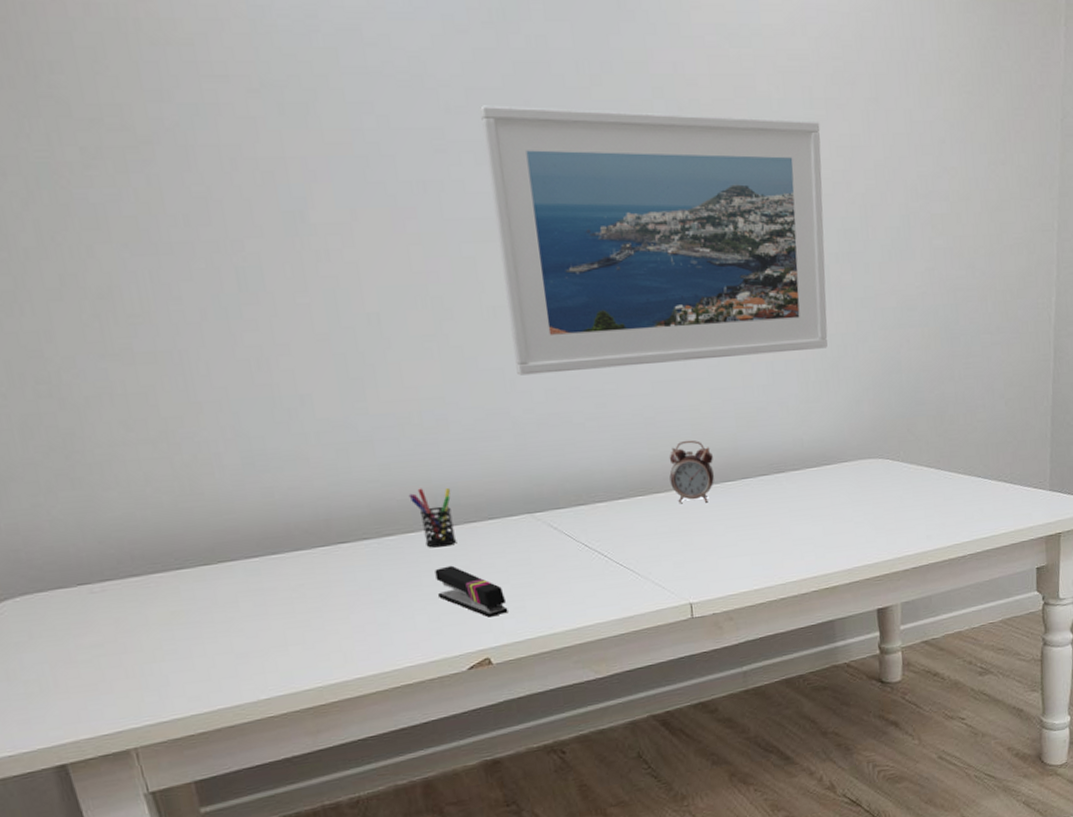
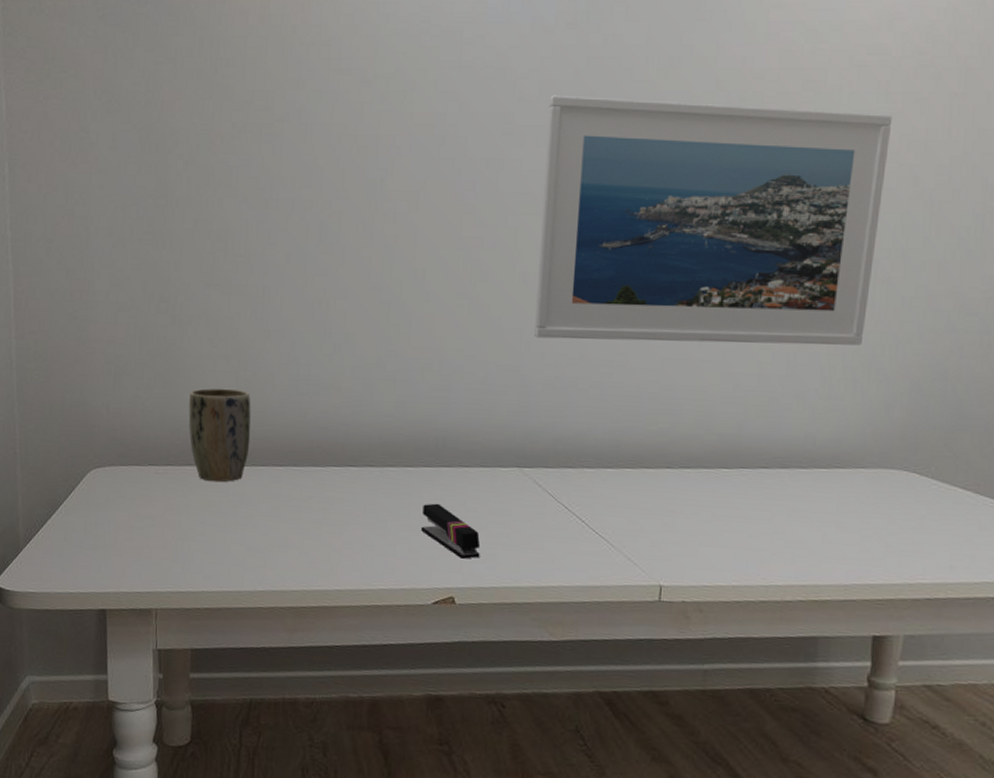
plant pot: none [111,477,211,590] -> present [188,388,251,482]
pen holder: present [408,488,457,548] -> none [415,428,453,485]
alarm clock: present [669,440,715,503] -> none [662,420,713,485]

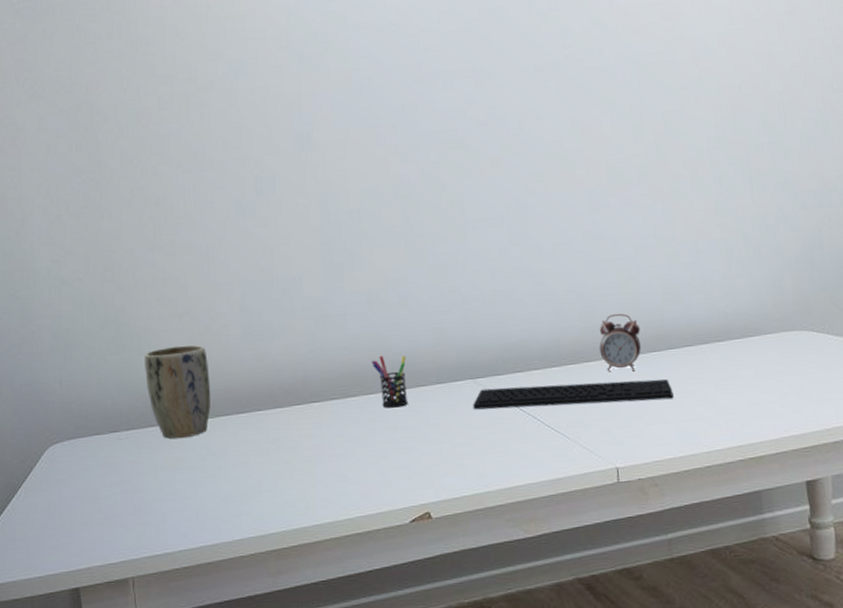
pen holder: none [415,428,453,485] -> present [371,355,409,408]
stapler: present [421,503,481,559] -> none [388,424,449,474]
keyboard: none [515,480,738,523] -> present [473,379,674,410]
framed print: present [534,95,893,346] -> none [450,34,750,258]
alarm clock: none [662,420,713,485] -> present [599,313,642,371]

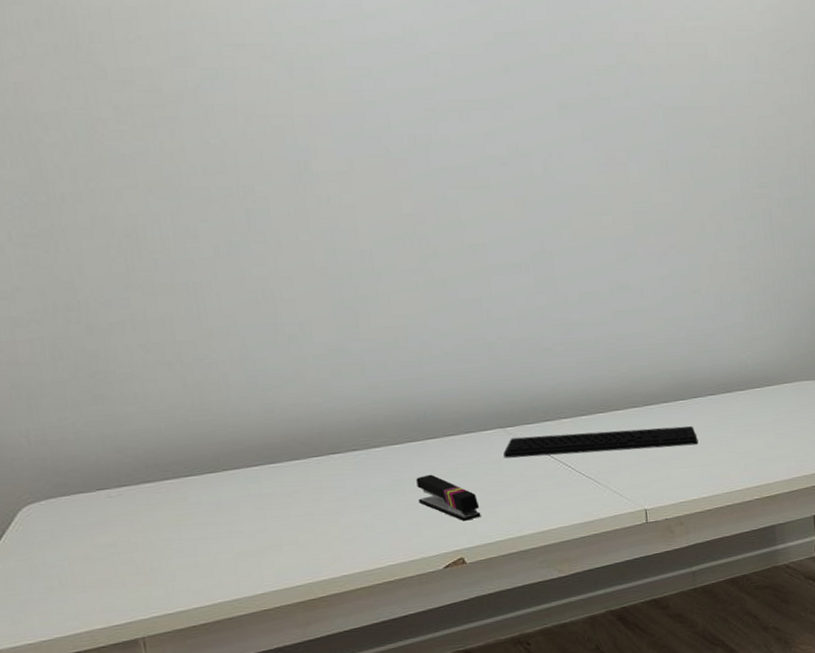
plant pot: present [144,344,211,439] -> none [130,394,216,495]
pen holder: present [371,355,409,408] -> none [394,405,437,458]
stapler: none [388,424,449,474] -> present [416,474,481,521]
alarm clock: present [599,313,642,371] -> none [627,363,668,419]

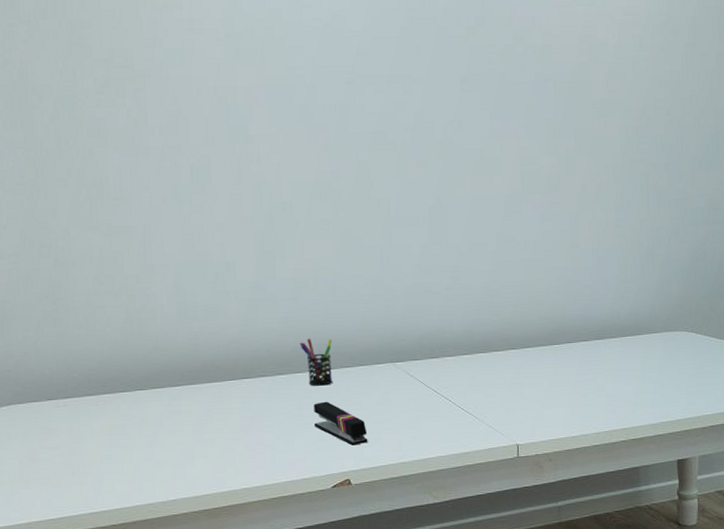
pen holder: none [394,405,437,458] -> present [299,338,333,386]
keyboard: present [503,426,698,458] -> none [392,368,570,390]

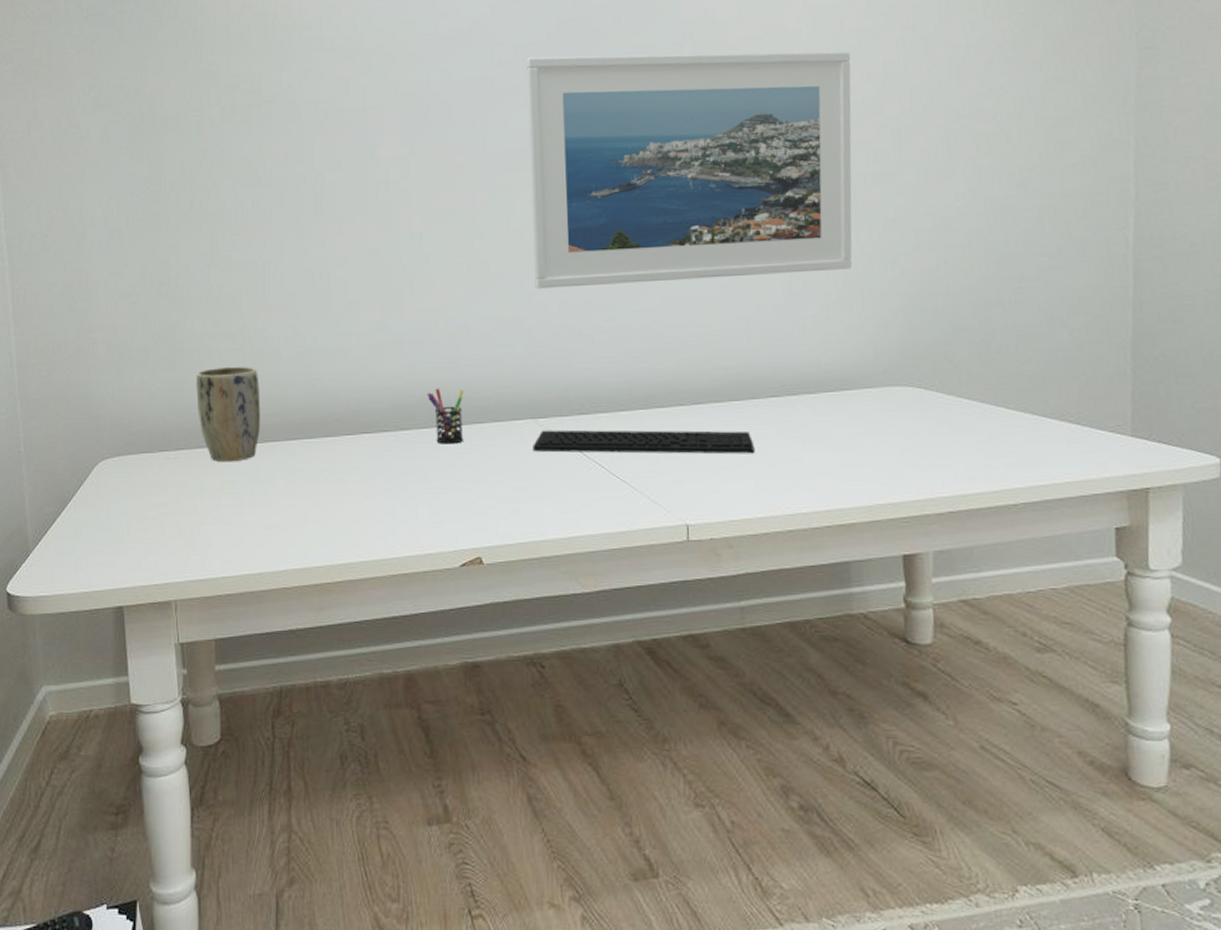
plant pot: none [81,321,147,408] -> present [196,366,261,463]
stapler: present [314,401,368,446] -> none [441,462,503,517]
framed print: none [382,49,647,253] -> present [526,51,852,289]
keyboard: none [392,368,570,390] -> present [533,429,755,454]

